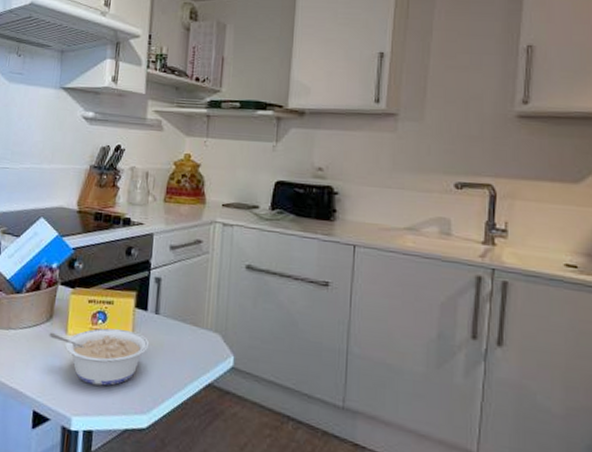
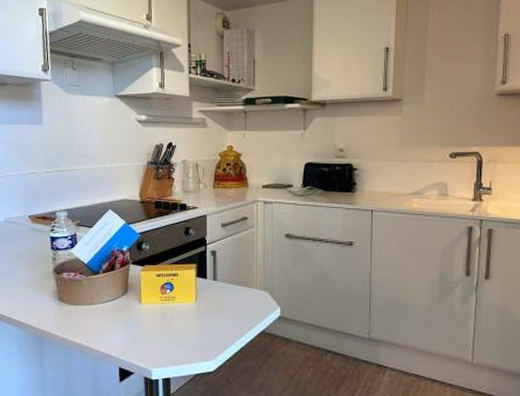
legume: present [49,328,150,386] -> none [126,296,211,342]

